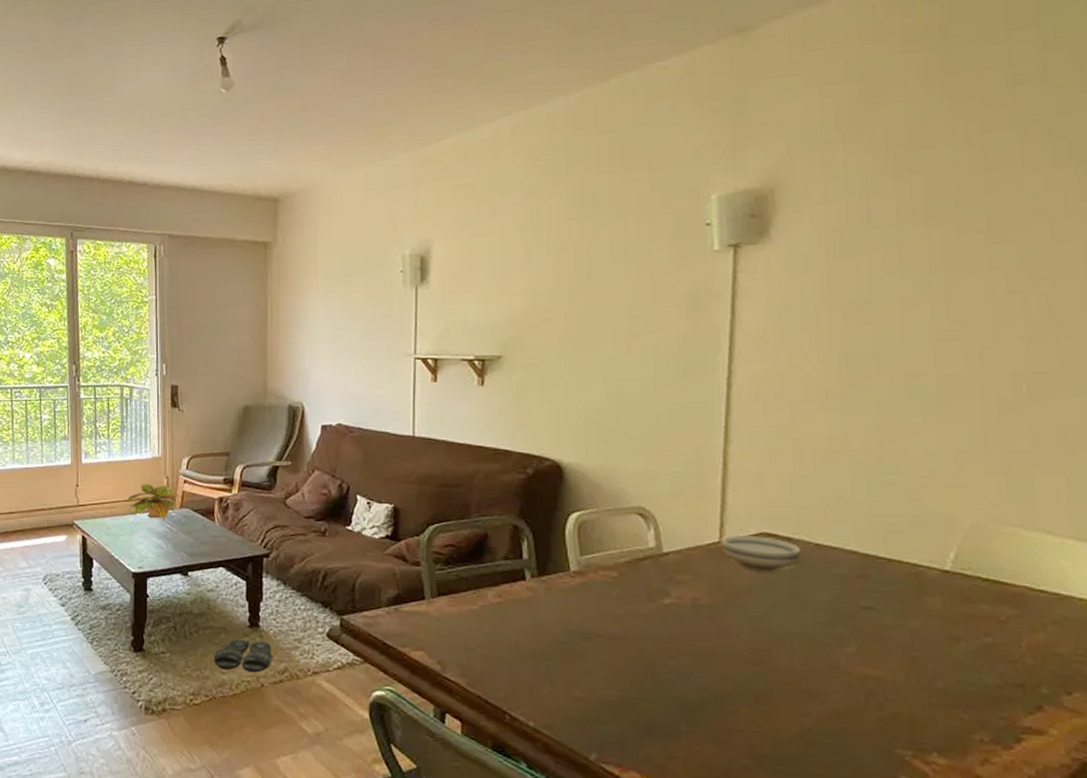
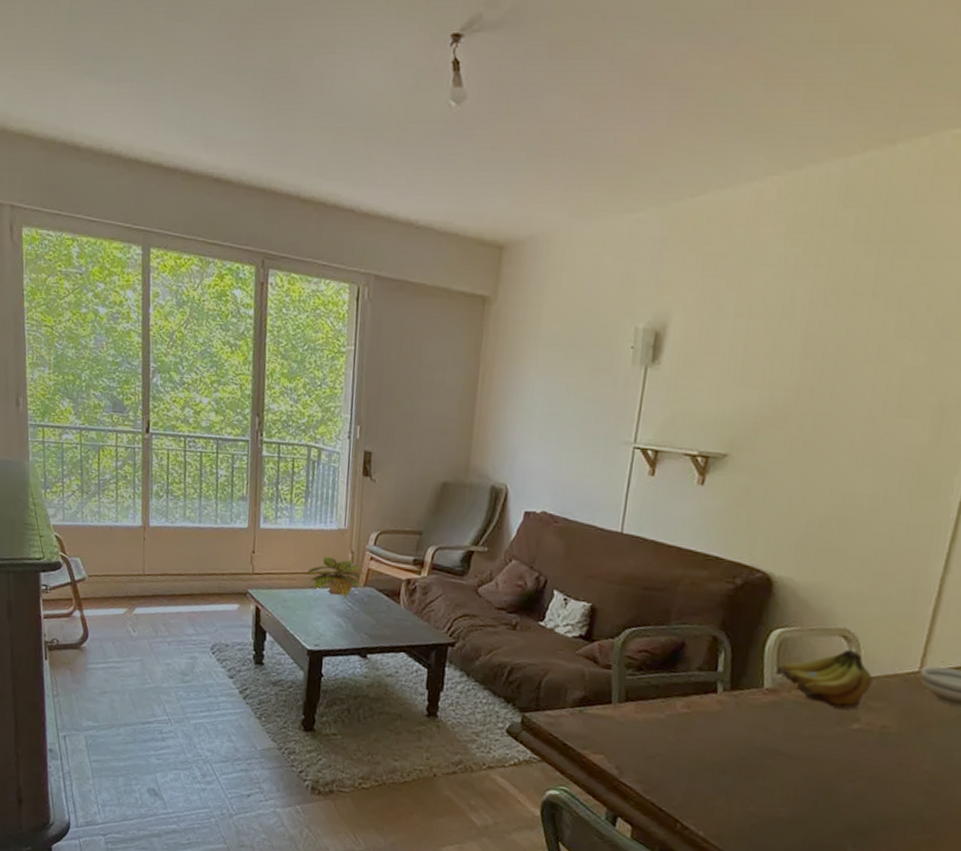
slippers: present [215,639,274,672] -> none [388,727,450,762]
fruit: none [580,526,676,586] -> present [776,649,873,710]

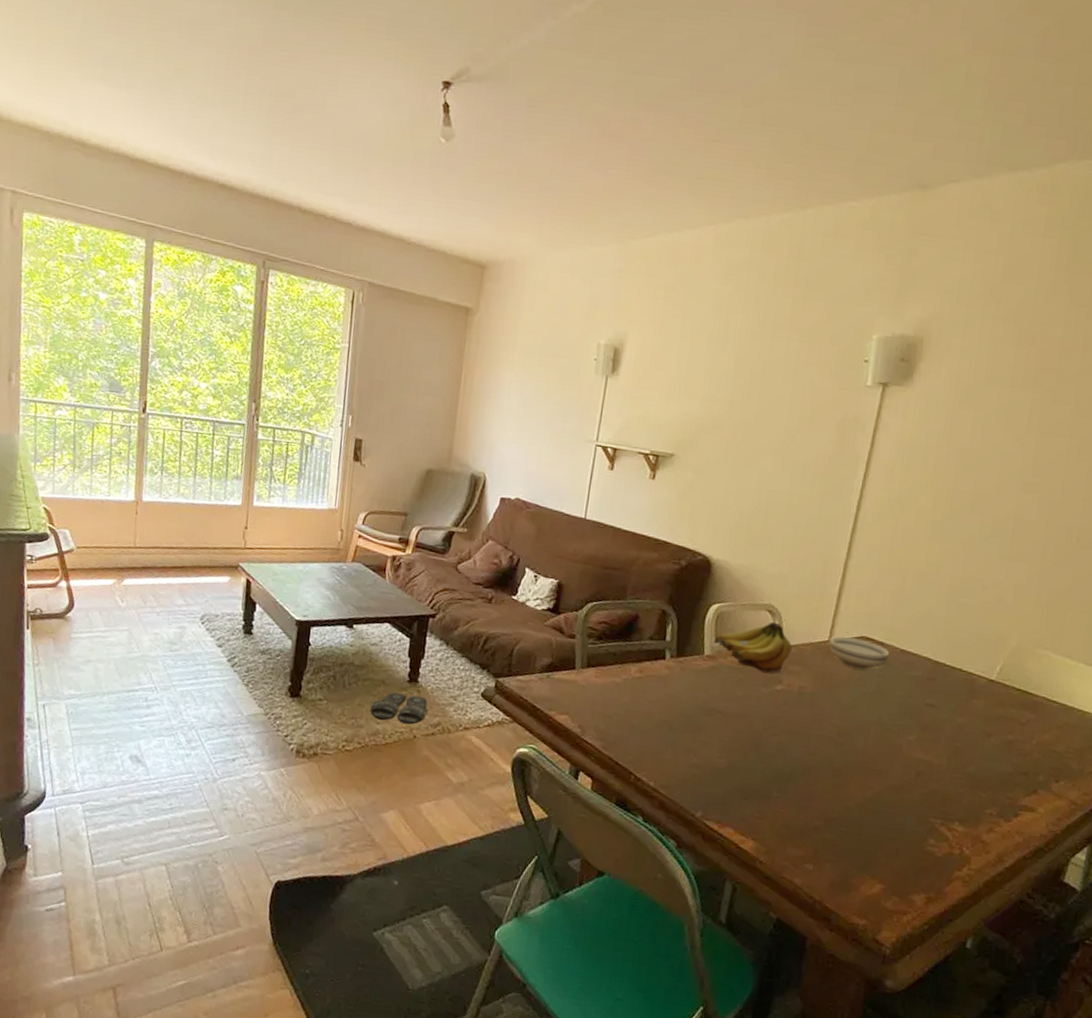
plant: present [307,556,365,597] -> none [298,534,353,571]
slippers: none [388,727,450,762] -> present [371,692,429,724]

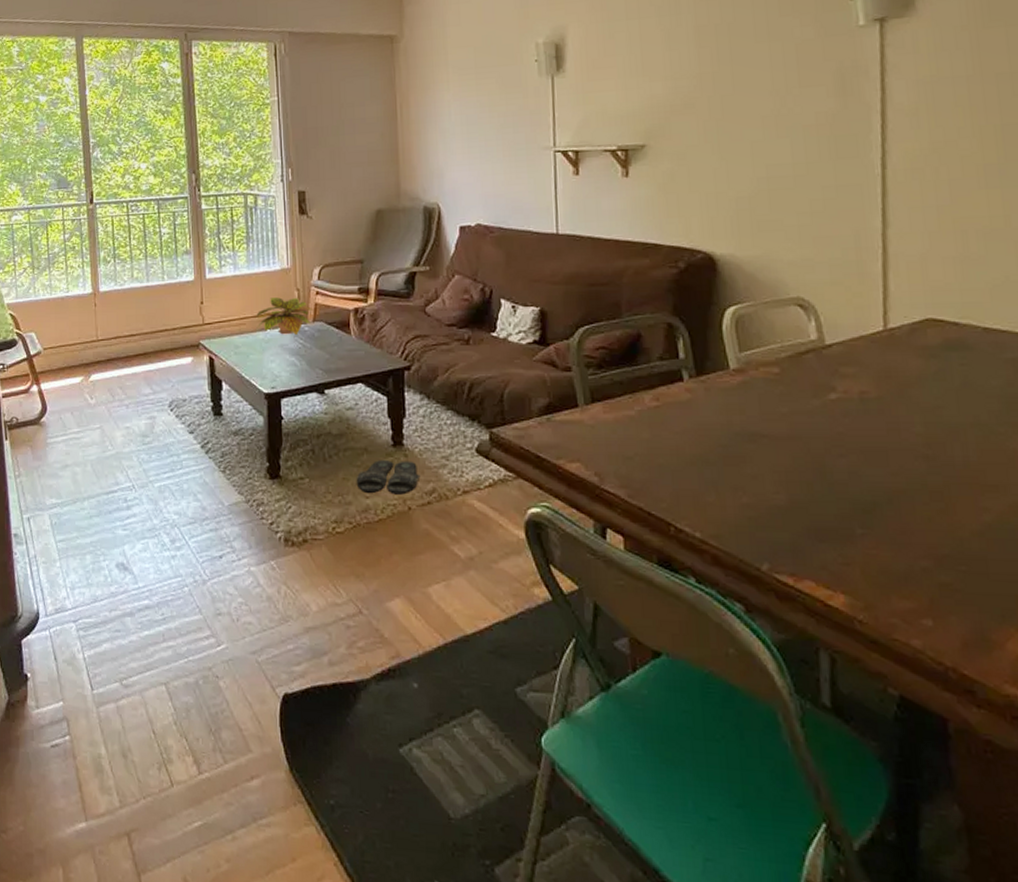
plant: none [298,534,353,571] -> present [256,297,313,335]
fruit: present [714,621,793,674] -> none [739,317,840,381]
bowl: present [828,636,889,670] -> none [884,322,969,360]

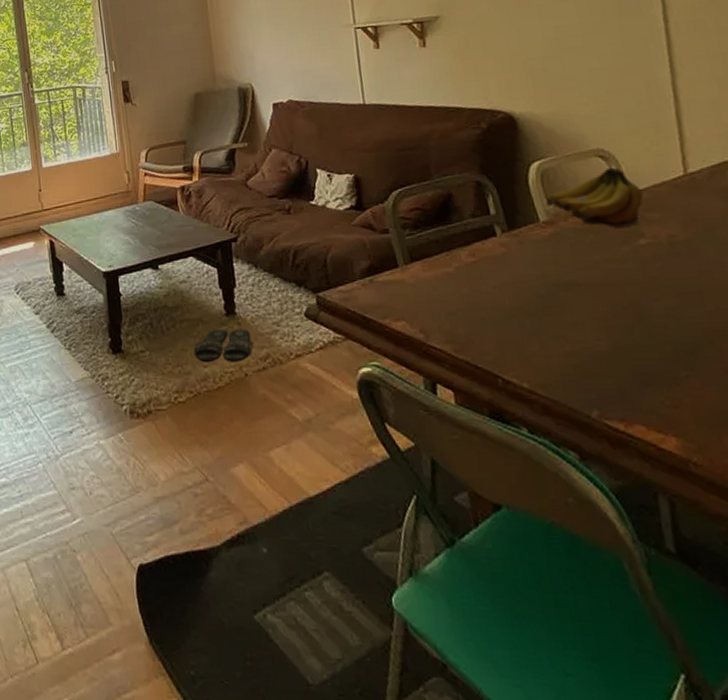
plant: present [256,297,313,335] -> none [90,179,142,216]
fruit: none [739,317,840,381] -> present [546,167,644,229]

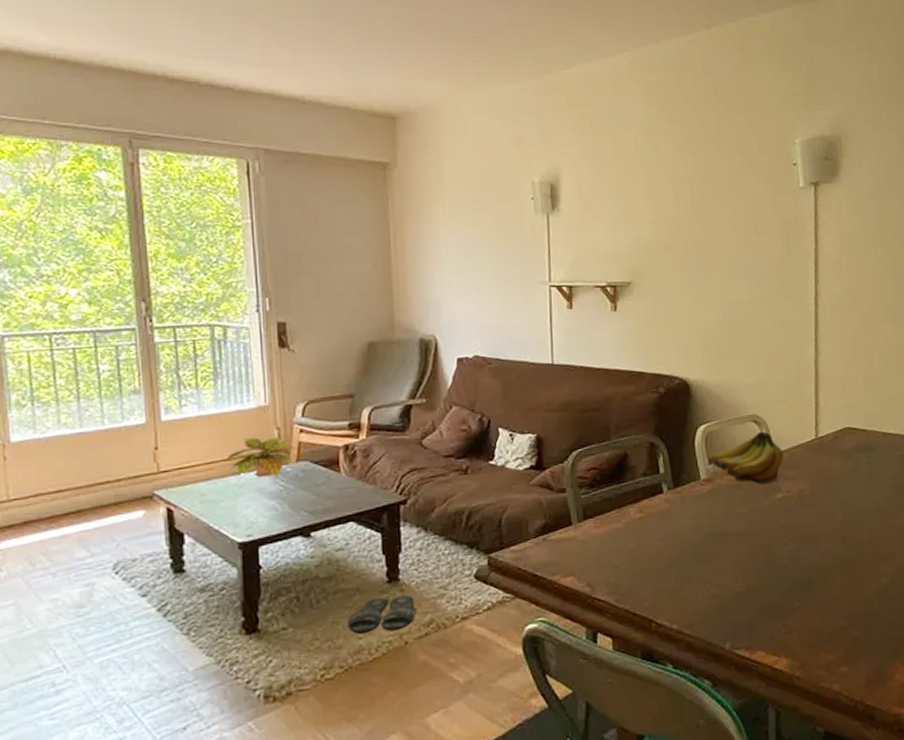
plant: none [90,179,142,216] -> present [227,436,296,478]

